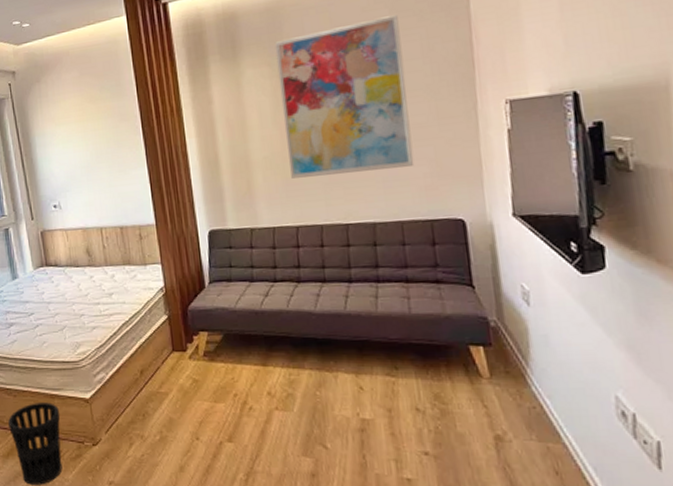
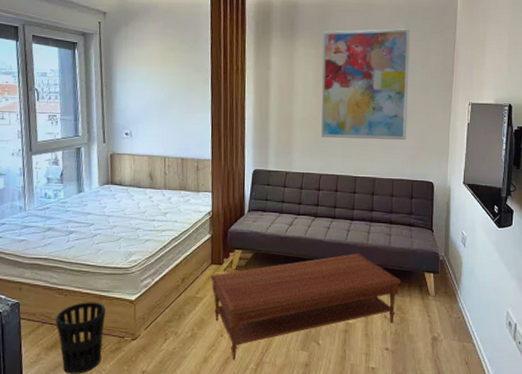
coffee table: none [174,325,434,468] -> present [211,253,401,360]

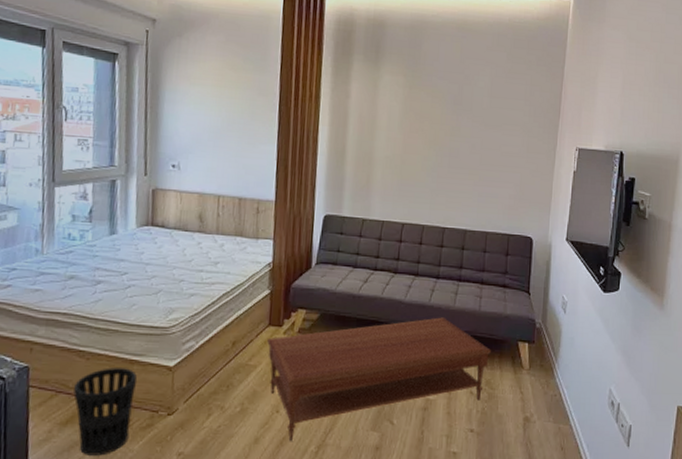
wall art: present [321,28,410,140] -> none [406,56,513,187]

